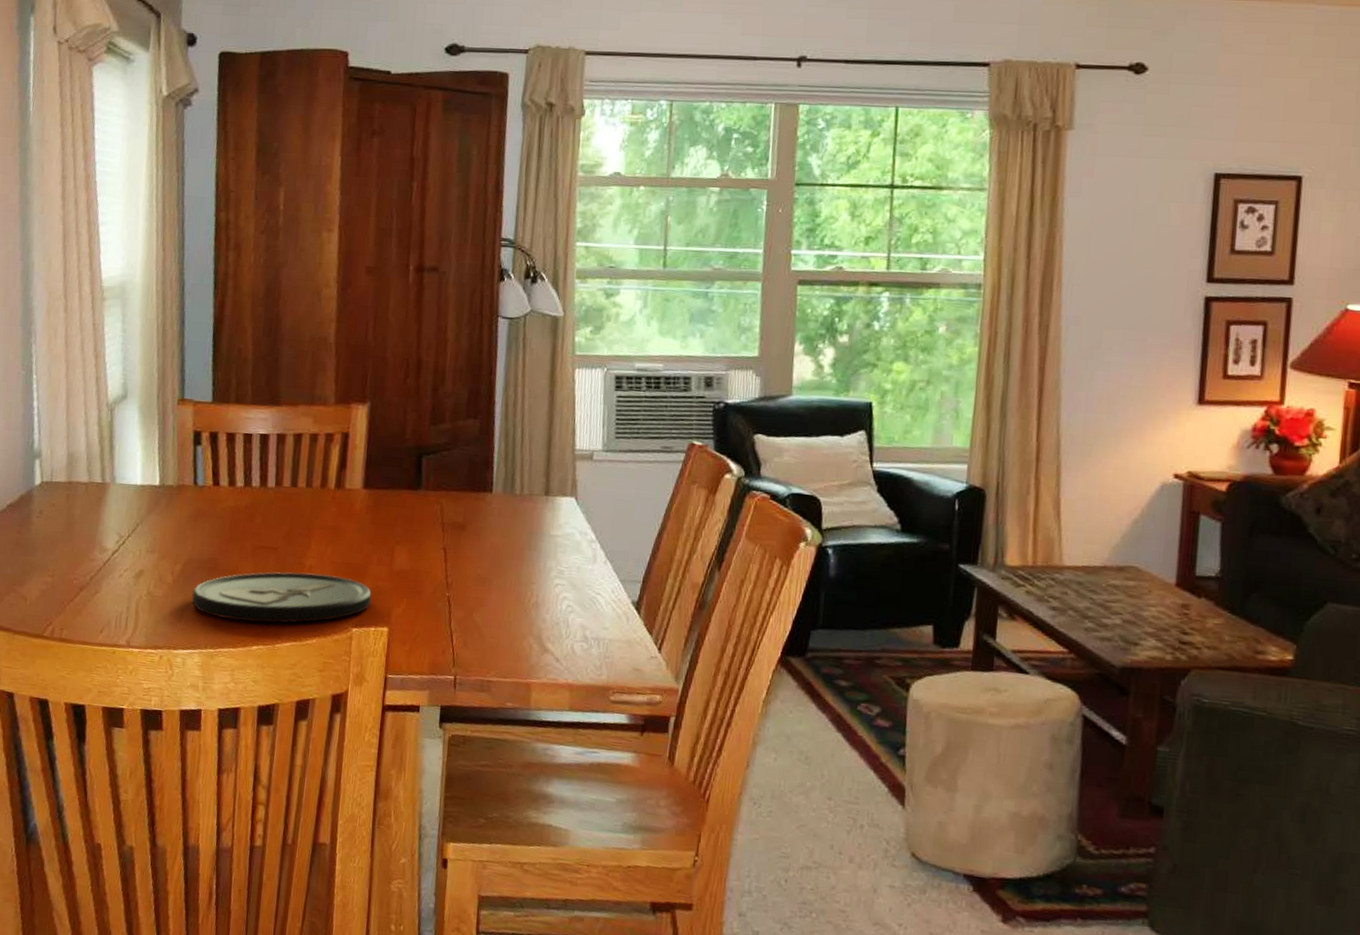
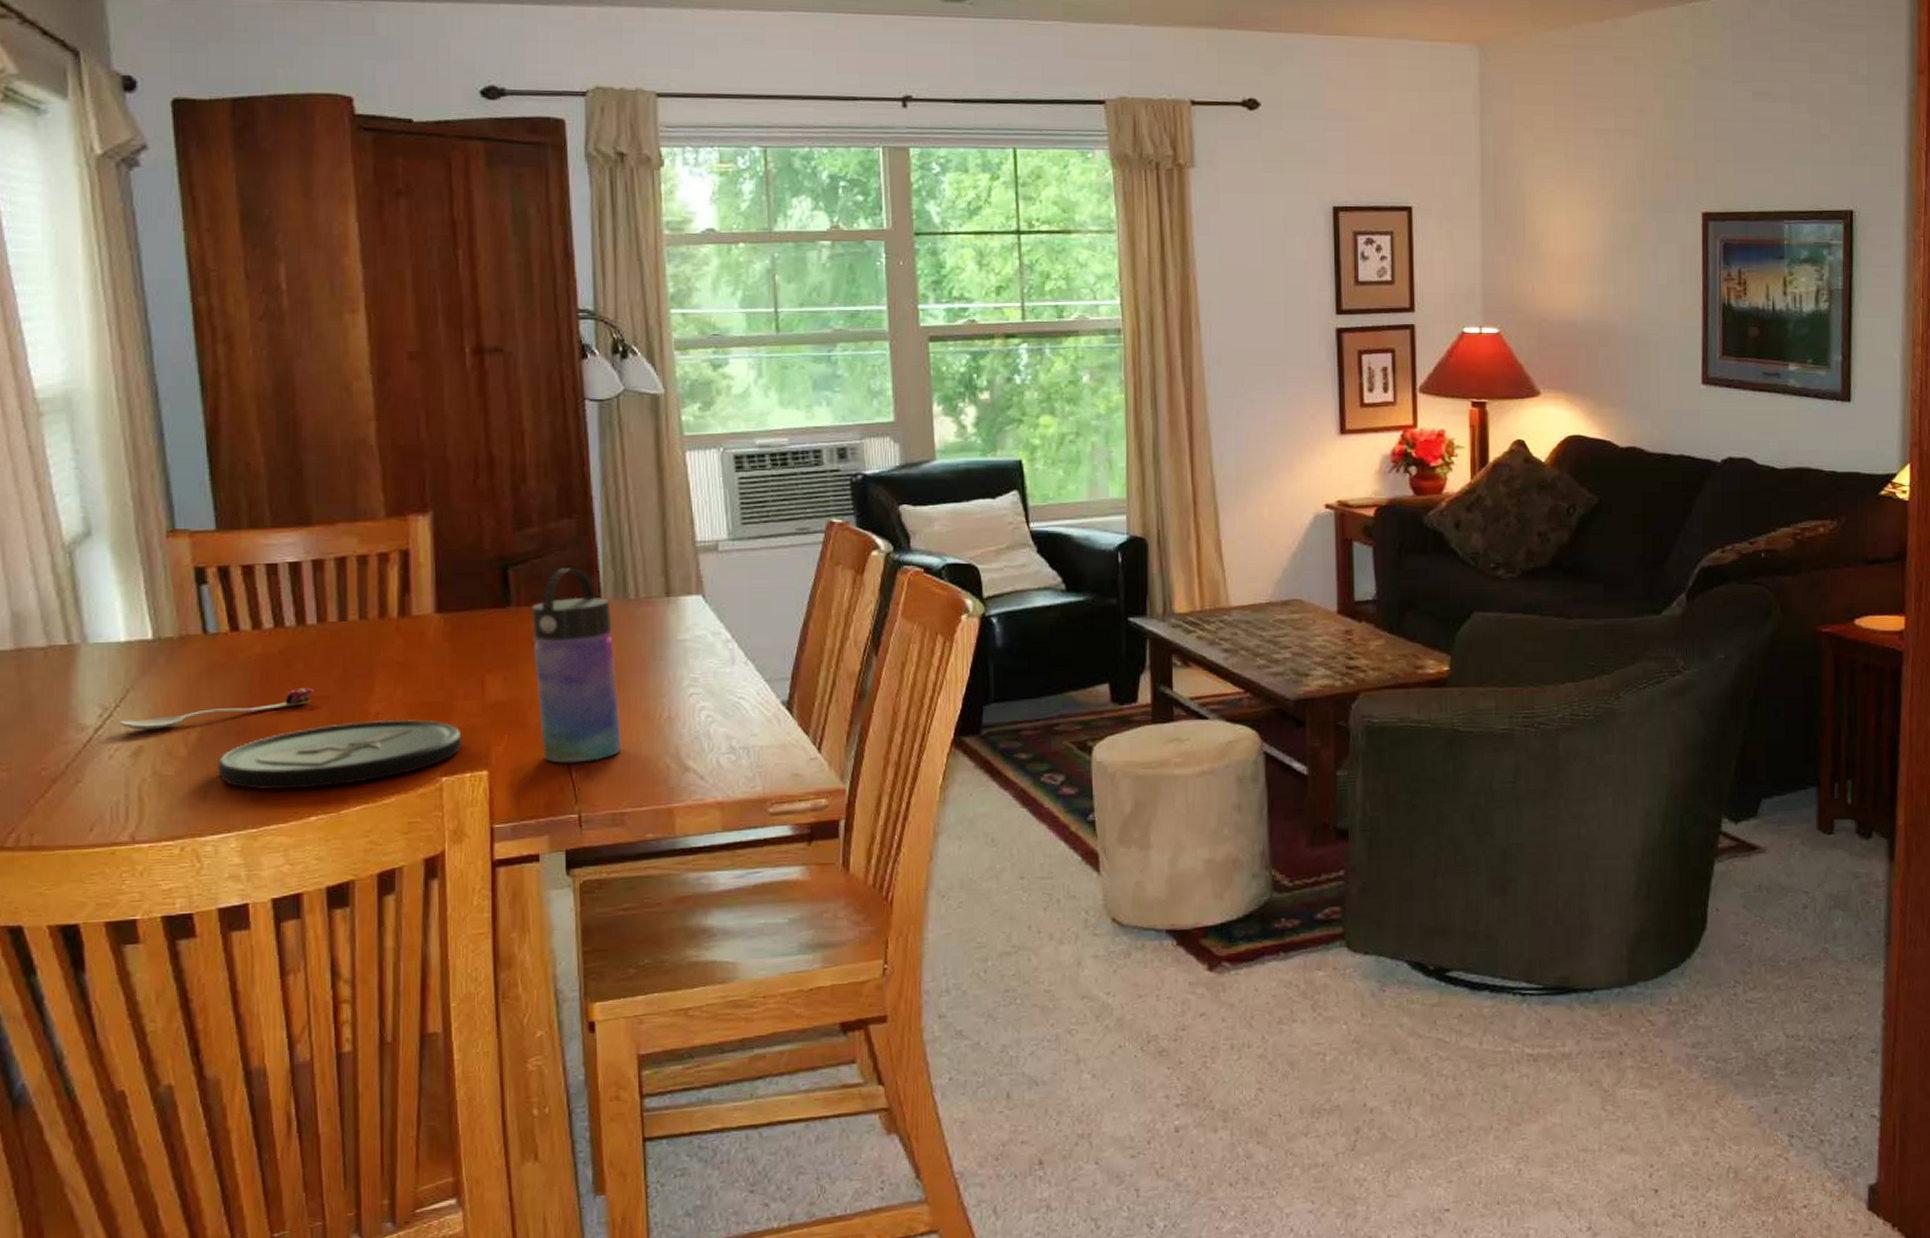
spoon: none [128,538,267,558] -> present [118,687,314,730]
water bottle: none [432,461,499,632] -> present [532,568,623,763]

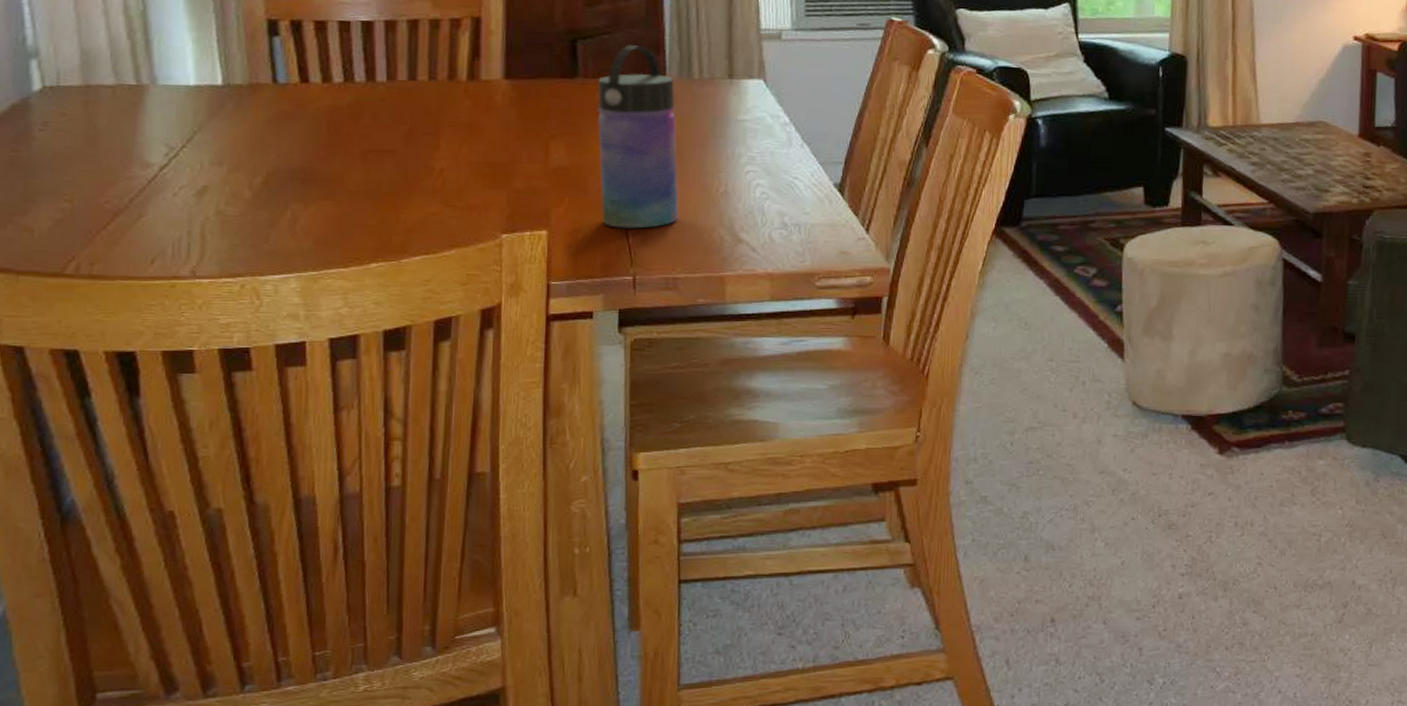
spoon: present [118,687,314,730] -> none [184,140,380,172]
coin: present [217,718,462,791] -> none [281,176,524,236]

